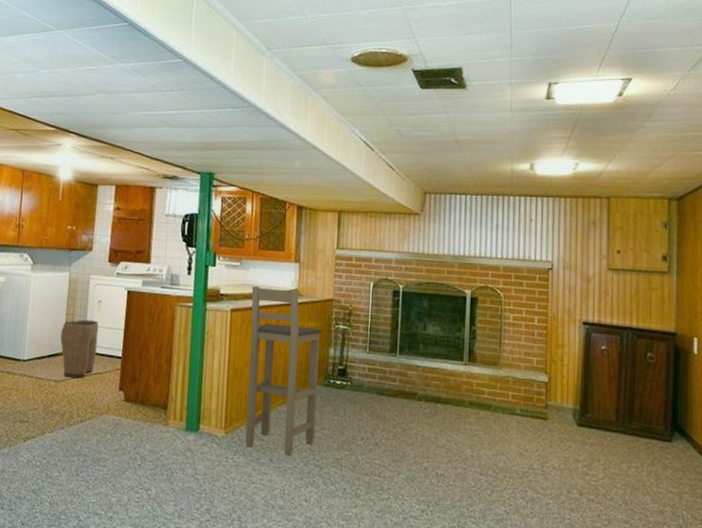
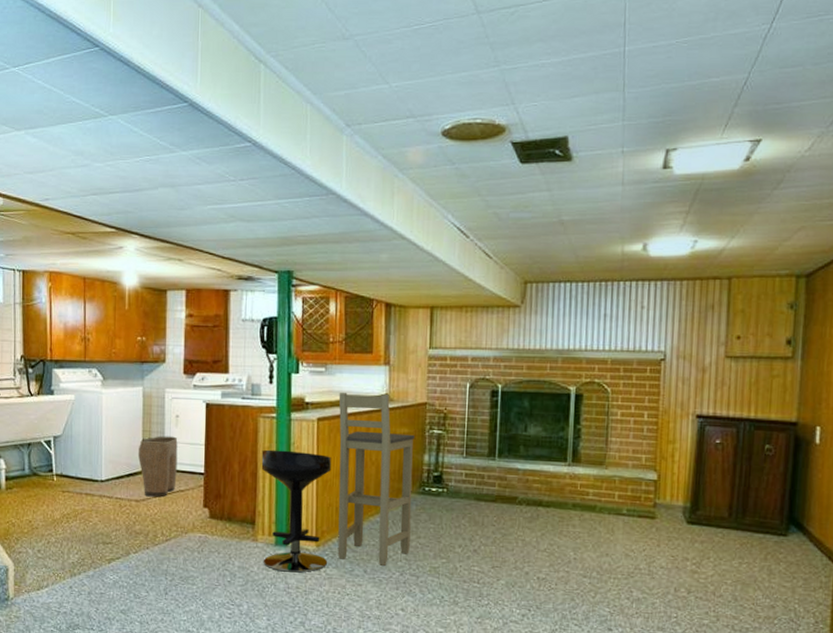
bar stool: none [174,337,243,459] -> present [261,449,332,573]

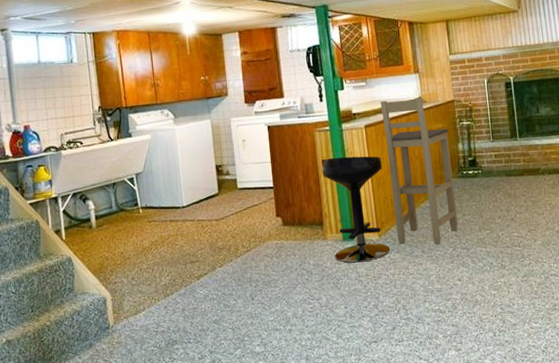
laundry basket: present [138,436,178,496] -> none [213,158,250,214]

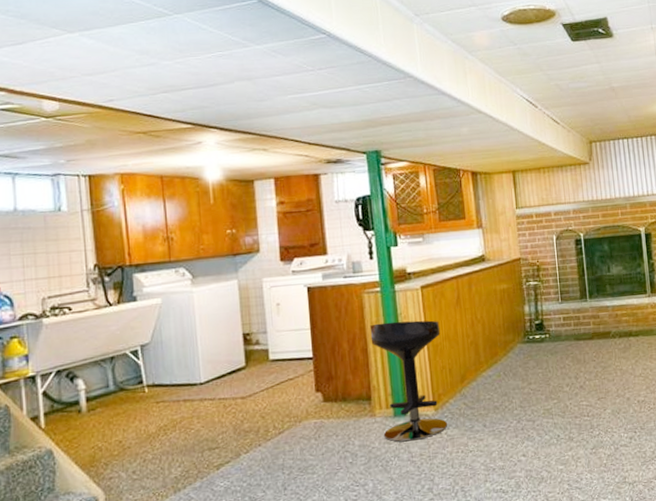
bar stool: present [380,98,458,244] -> none [438,255,523,419]

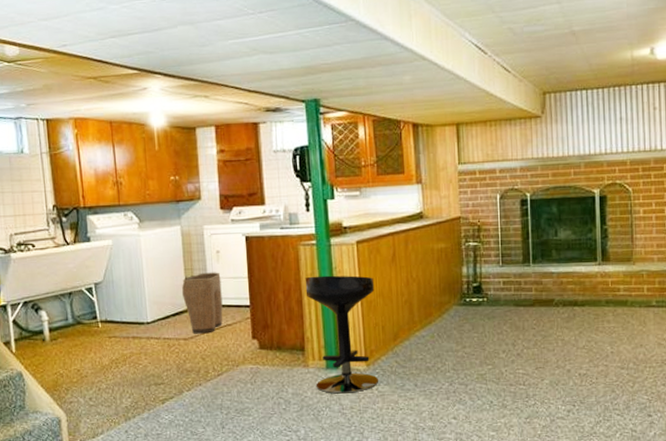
laundry basket: none [239,325,284,391] -> present [182,272,223,333]

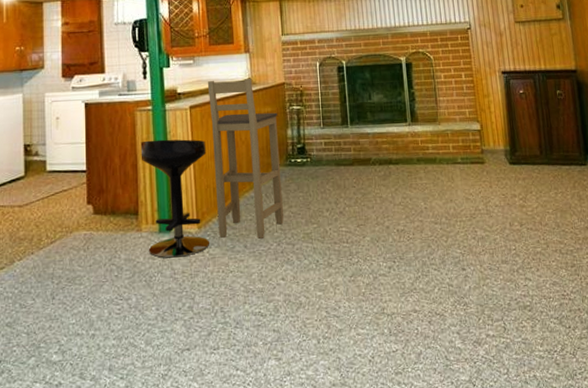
laundry basket: present [182,272,223,333] -> none [20,138,59,200]
bar stool: none [375,212,457,378] -> present [207,79,284,239]

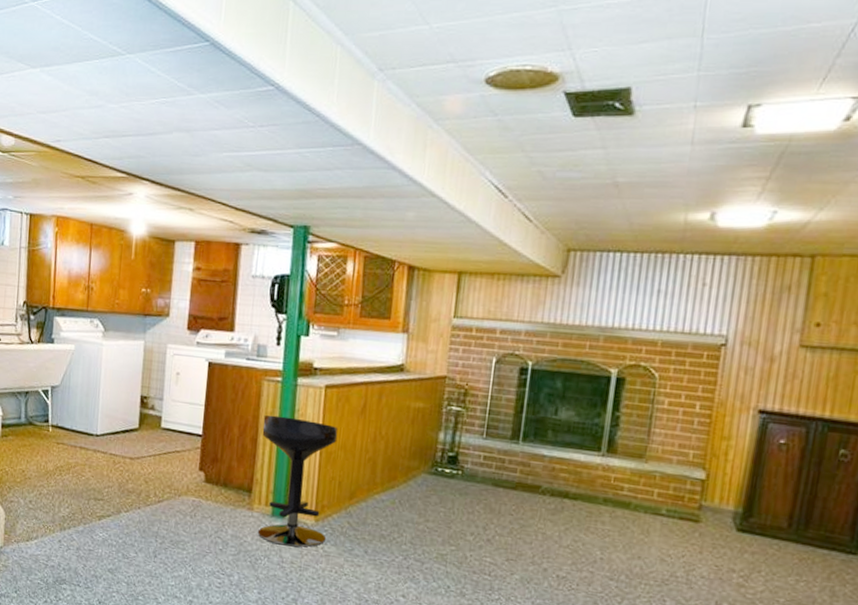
bar stool: present [207,79,284,239] -> none [337,360,431,548]

